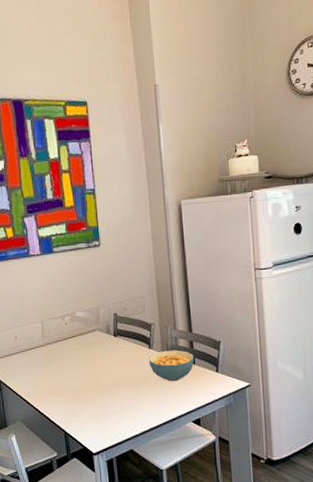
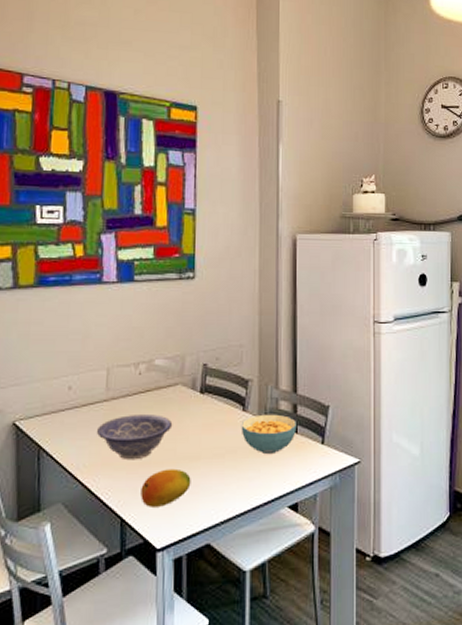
decorative bowl: none [39,354,95,389] -> present [96,415,173,460]
fruit: none [76,394,114,423] -> present [141,468,191,507]

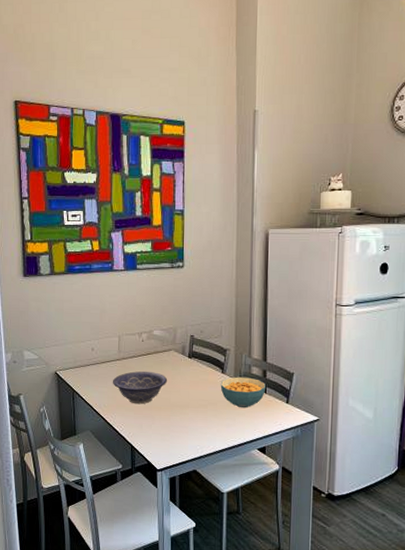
fruit: present [141,468,191,507] -> none [145,413,182,440]

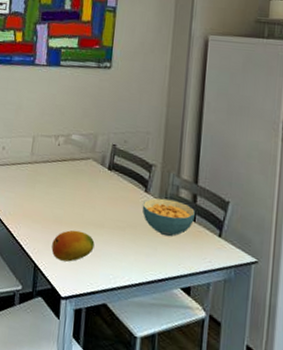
decorative bowl: present [112,371,168,405] -> none [20,178,83,218]
fruit: none [145,413,182,440] -> present [51,230,95,262]

